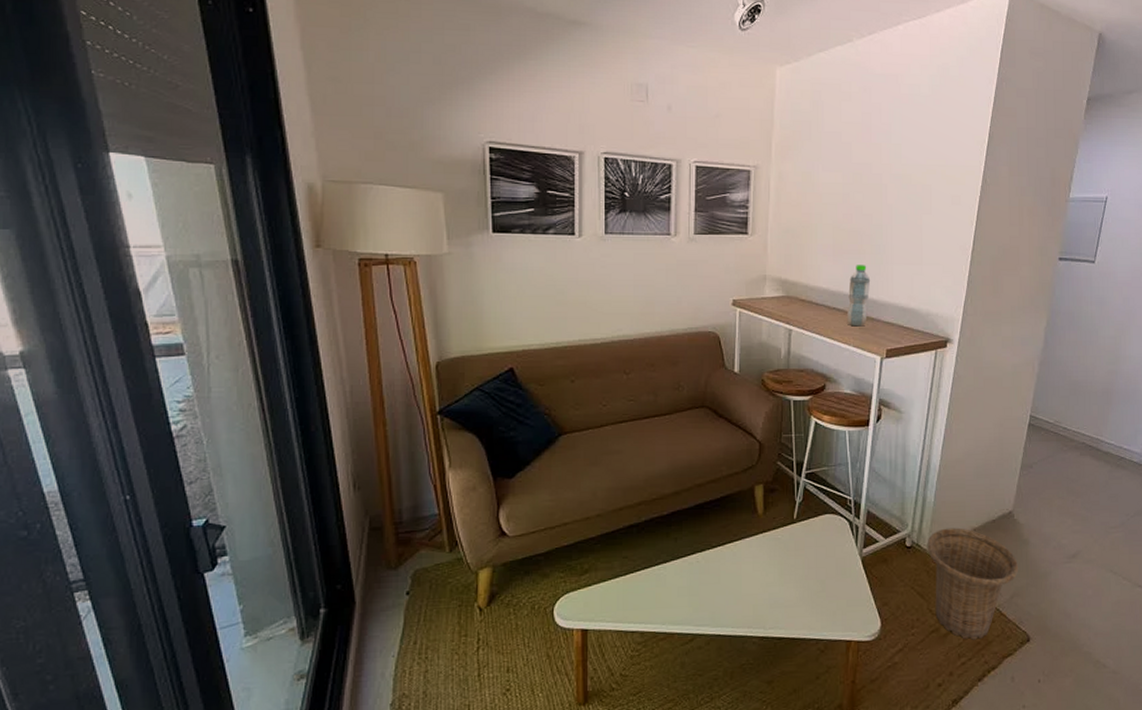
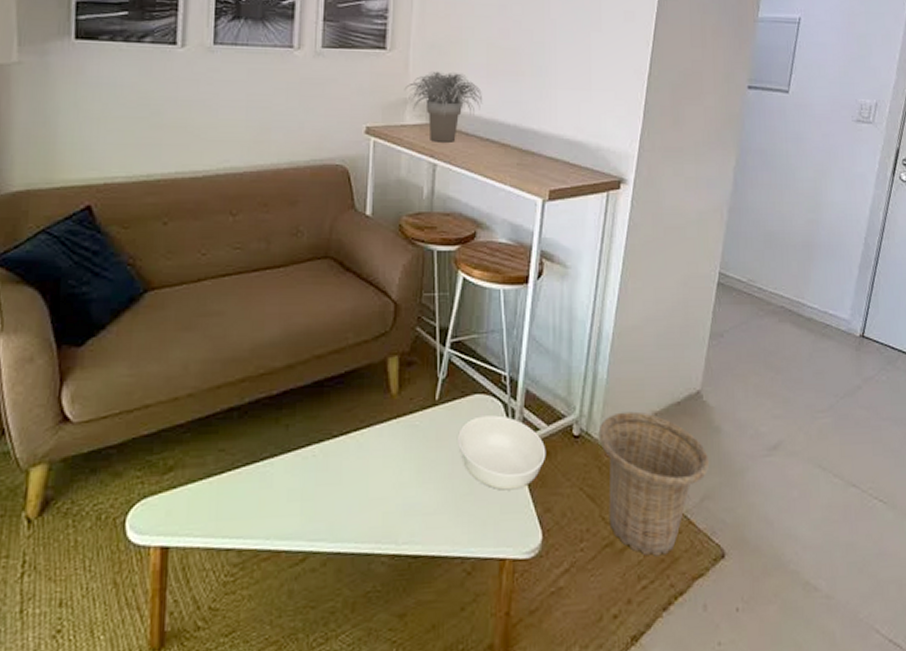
potted plant: none [764,251,829,311] -> present [404,71,482,142]
bowl: none [812,531,884,589] -> present [458,415,547,491]
water bottle: present [846,265,871,327] -> none [501,88,531,162]

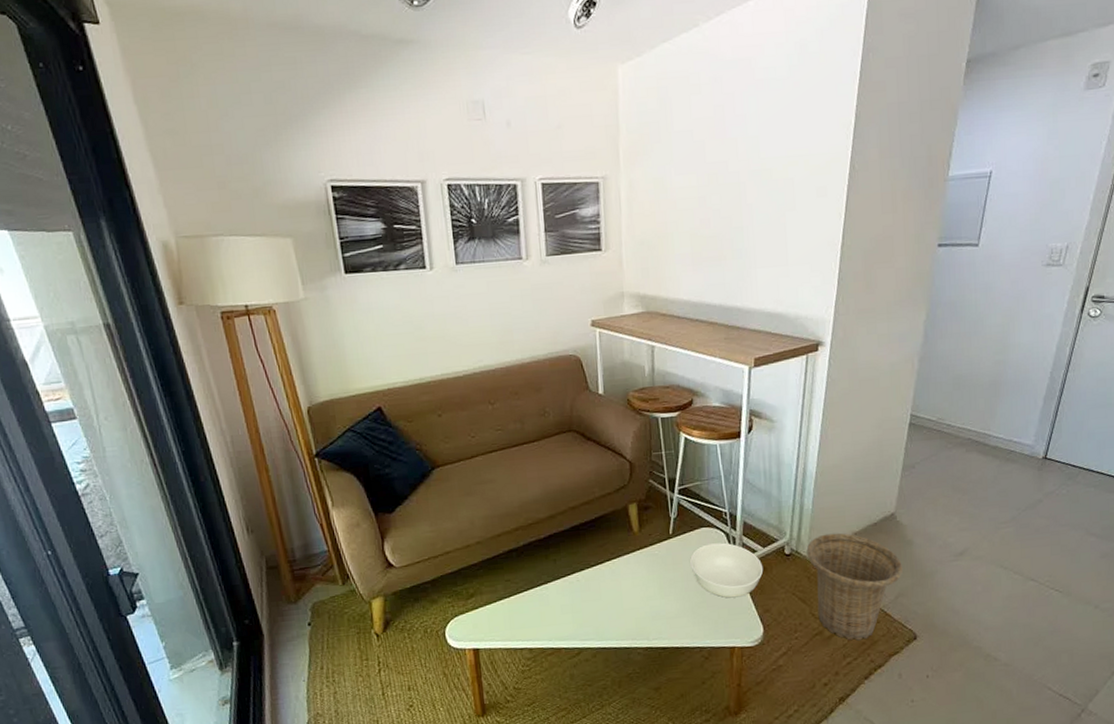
potted plant: present [404,71,482,142] -> none [620,264,690,327]

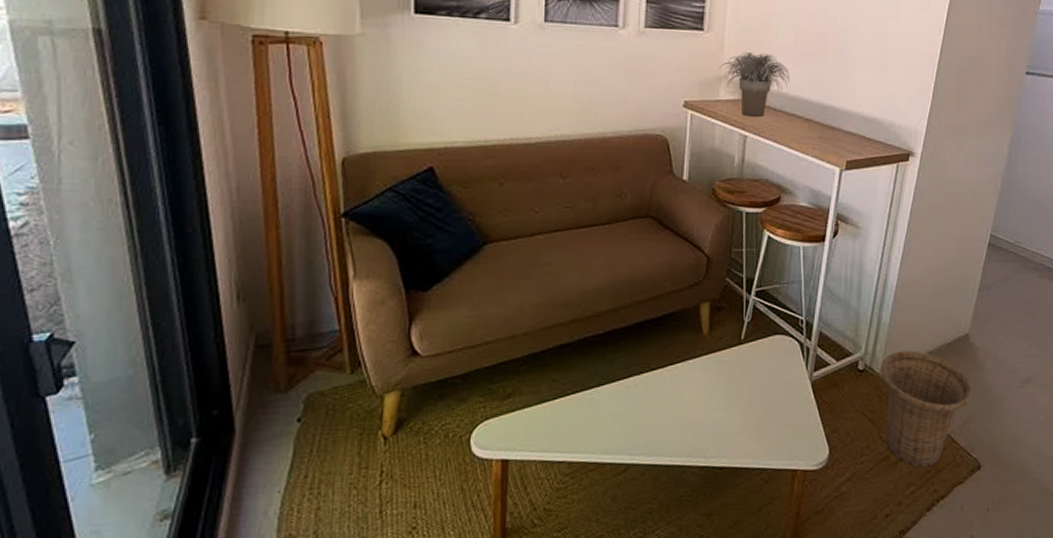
potted plant: none [620,264,690,327] -> present [719,51,789,117]
bowl: present [690,542,764,598] -> none [760,353,835,415]

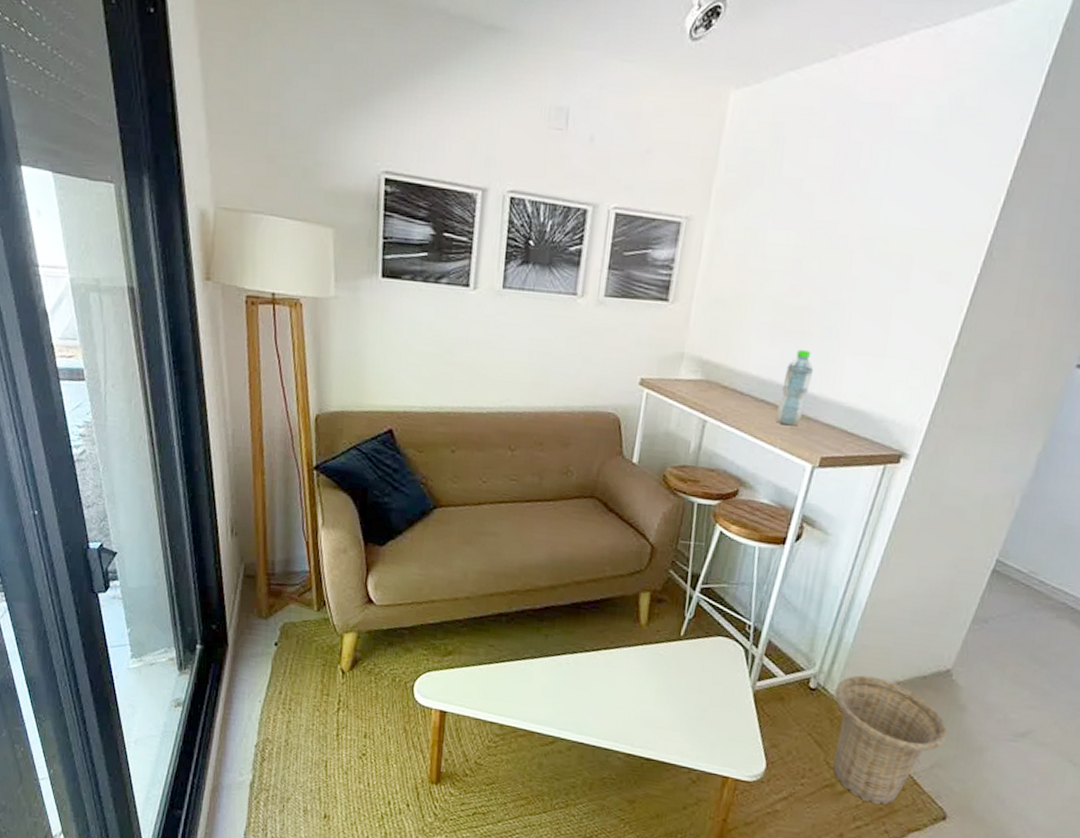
potted plant: present [719,51,789,117] -> none [682,326,763,401]
water bottle: none [805,69,833,136] -> present [775,350,814,426]

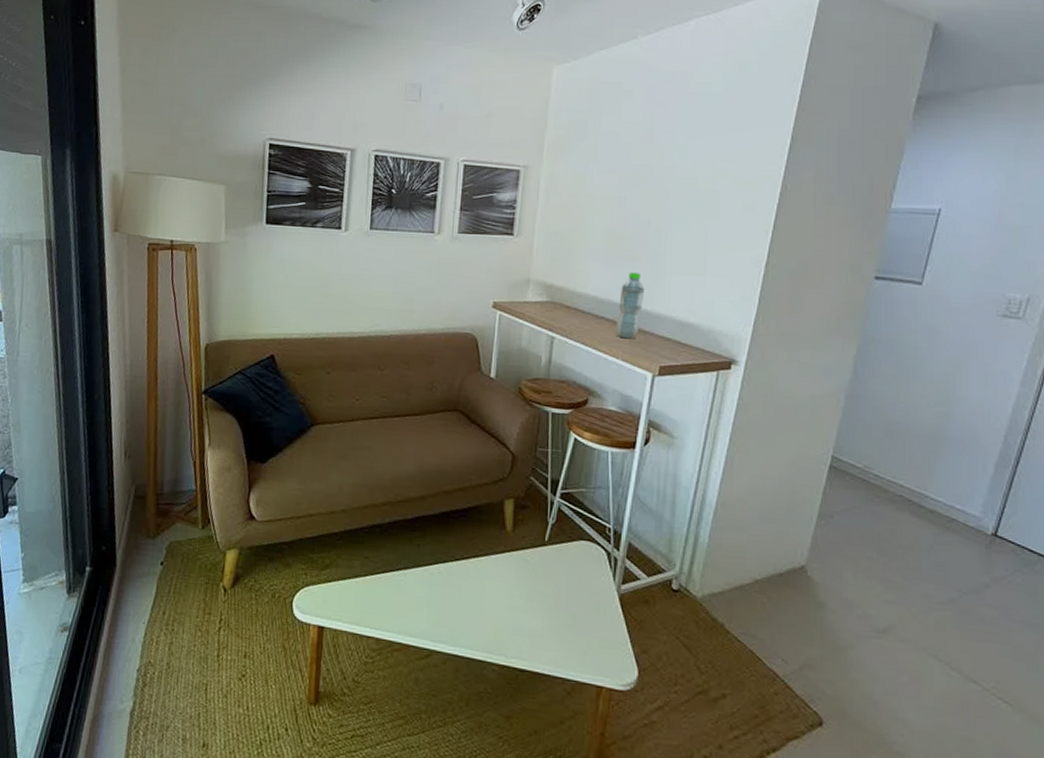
basket: present [833,675,948,805] -> none [697,574,811,712]

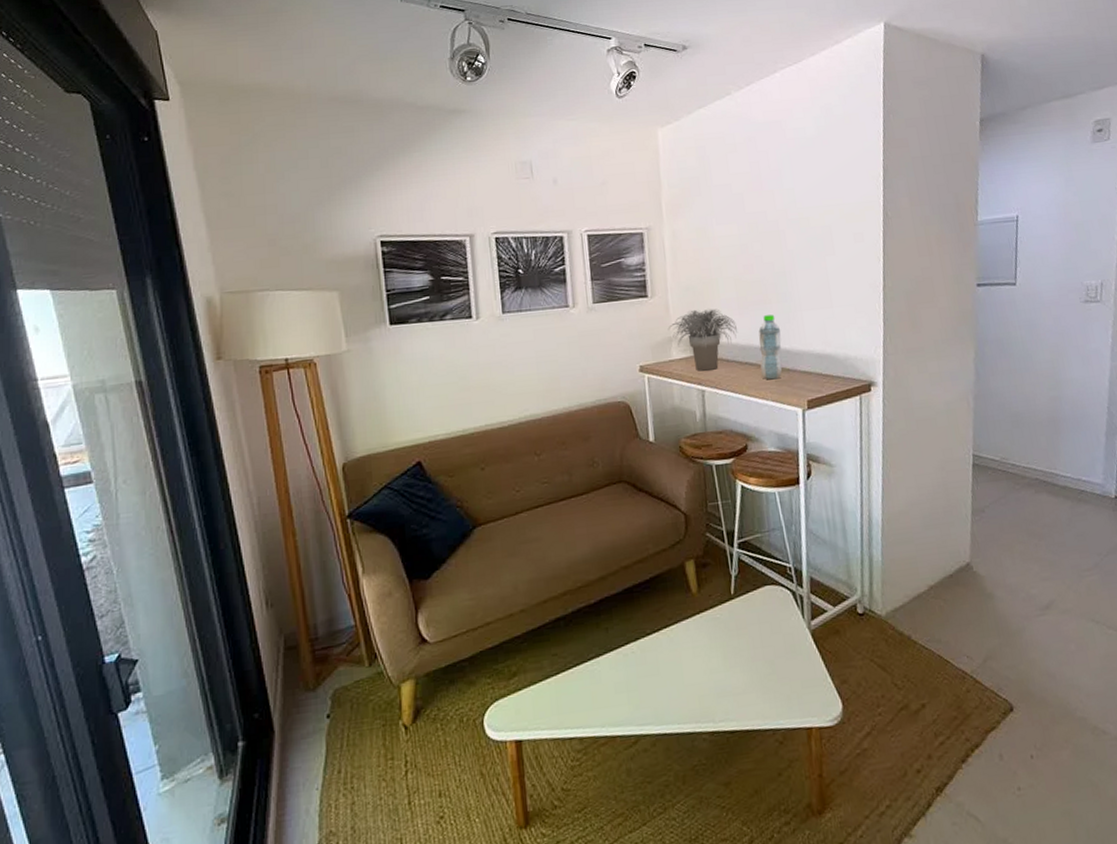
potted plant: none [528,255,599,319] -> present [668,308,737,371]

